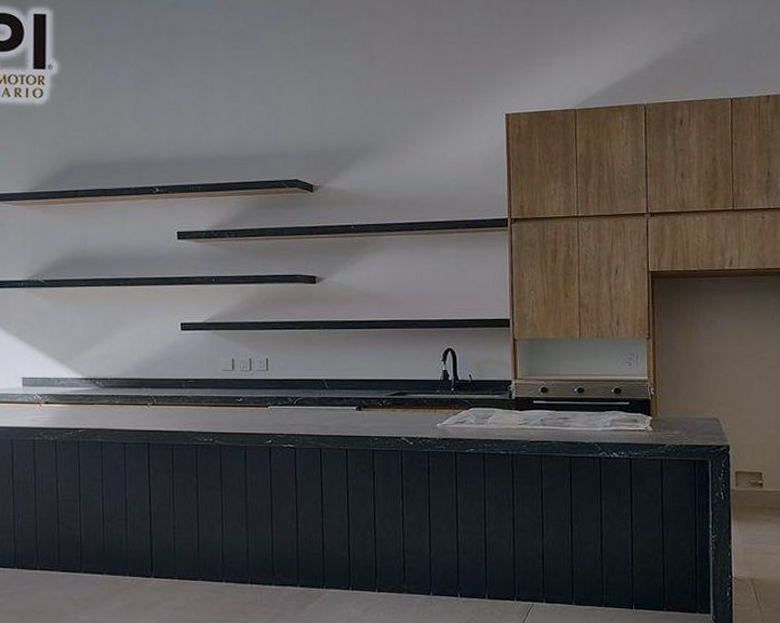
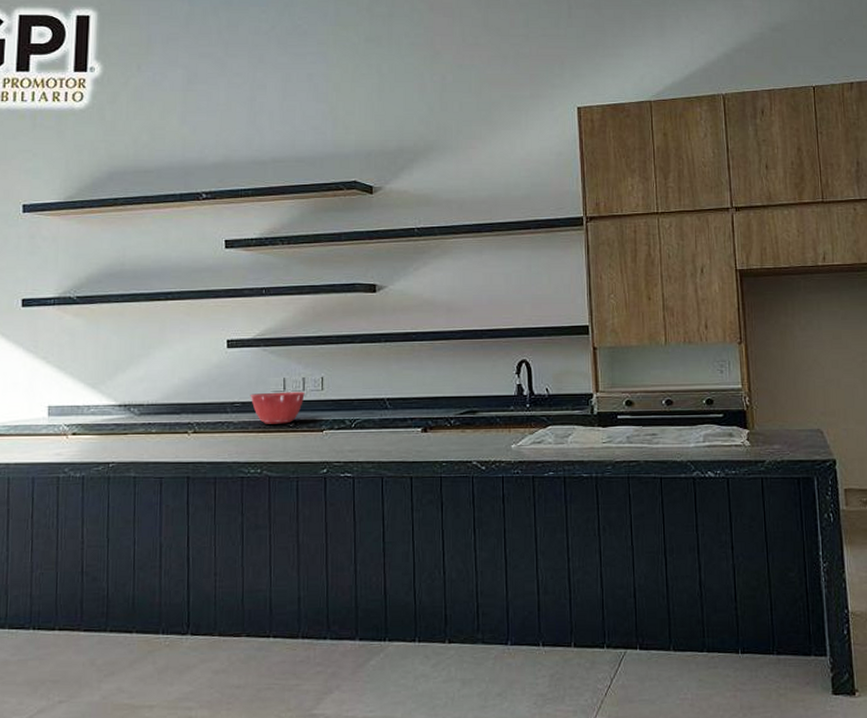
mixing bowl: none [202,371,251,399] -> present [250,391,305,424]

